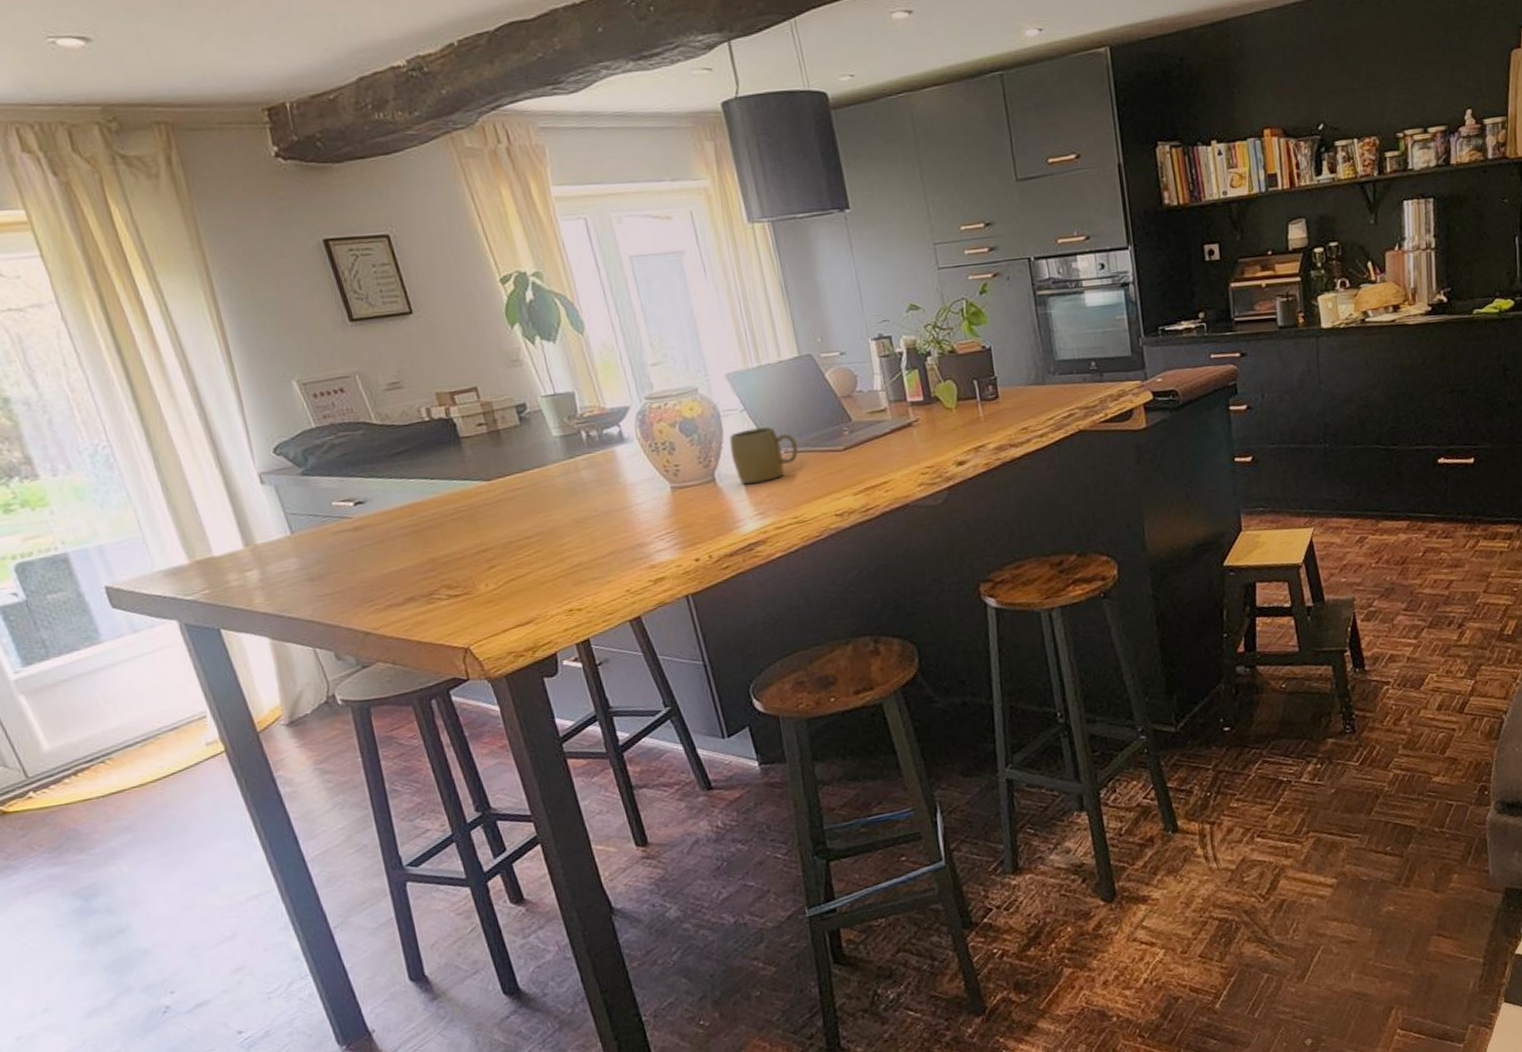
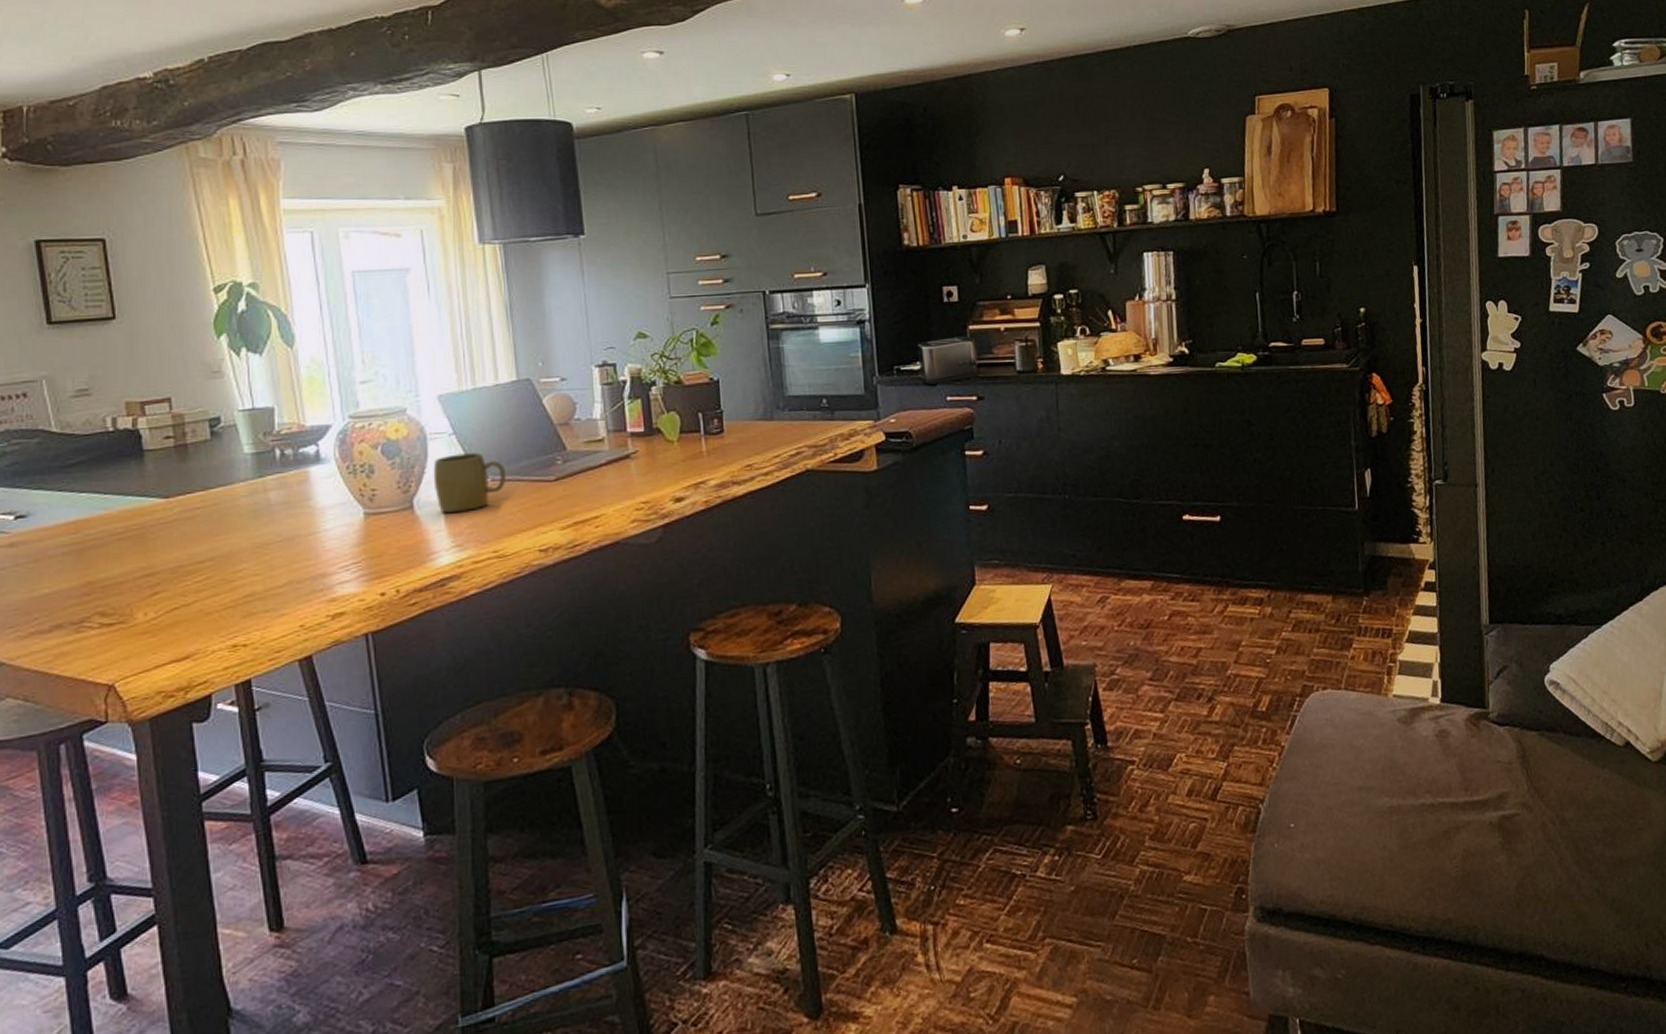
toaster: none [1180,293,1242,344] -> present [916,335,979,386]

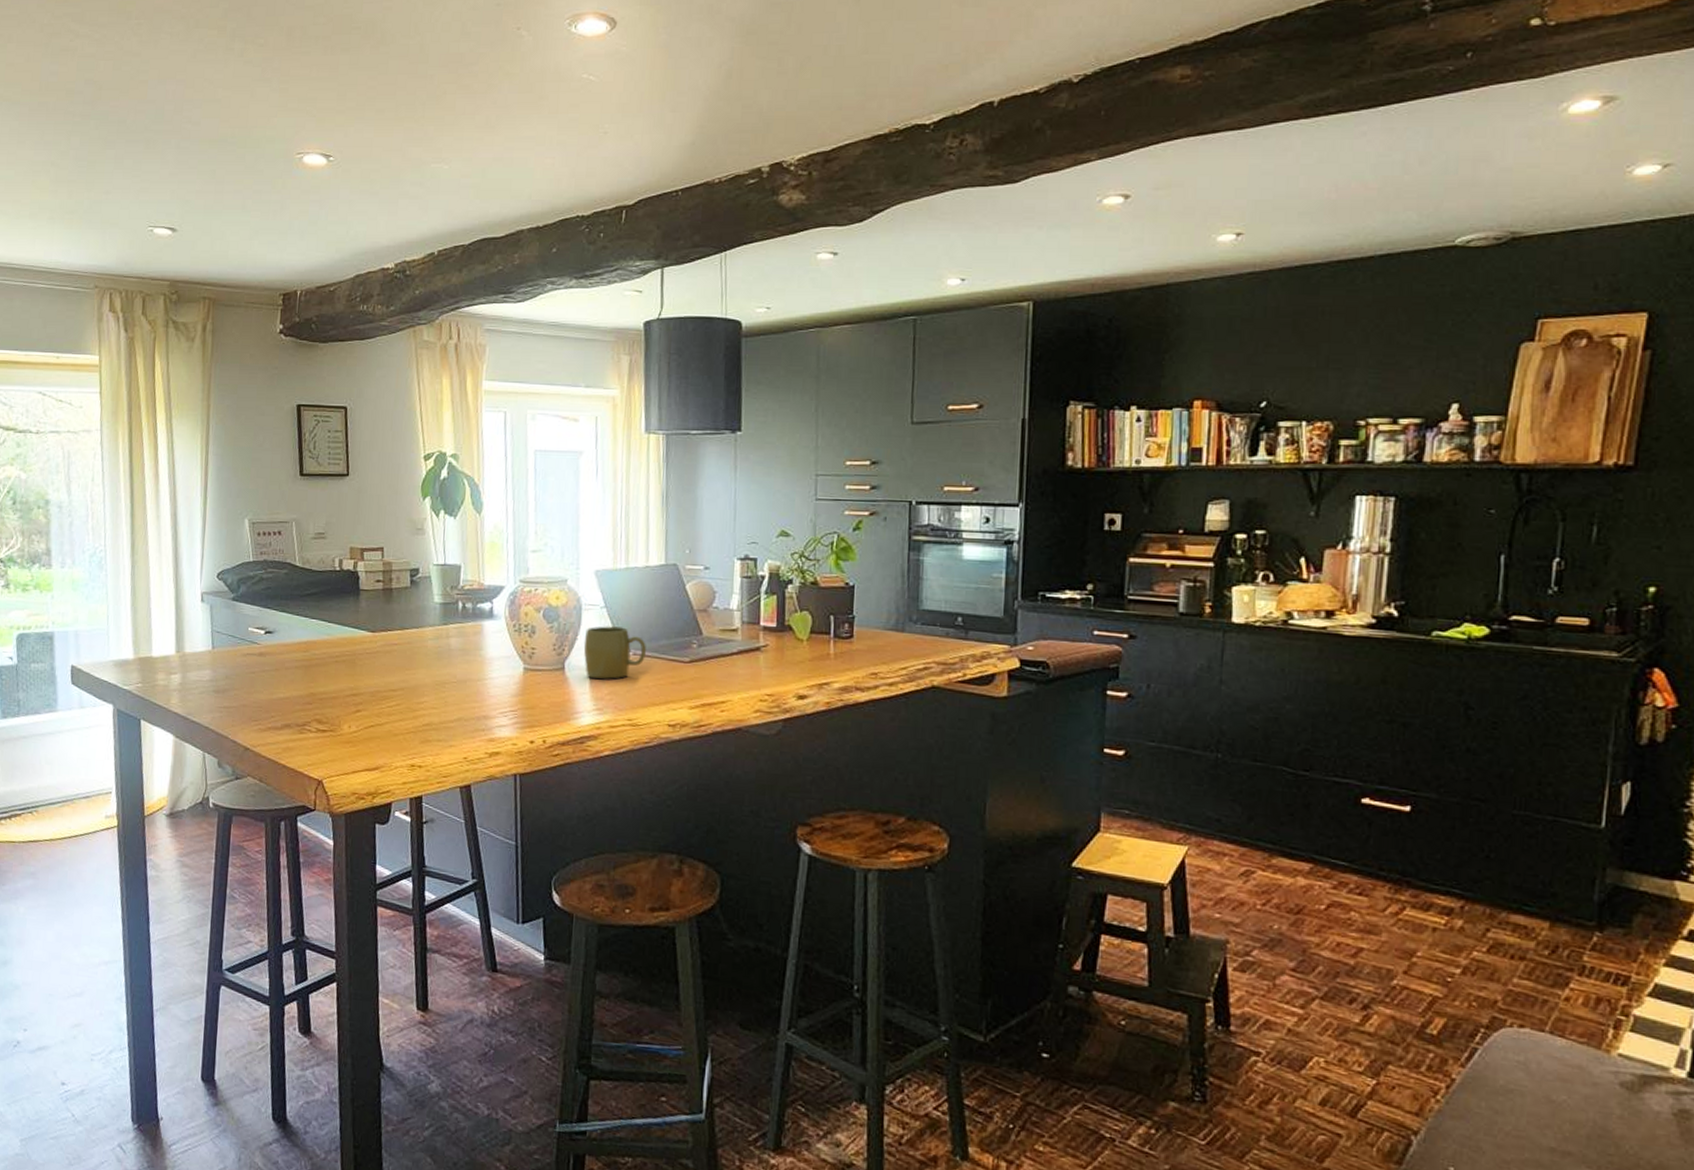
toaster: present [916,335,979,386] -> none [1066,567,1138,617]

